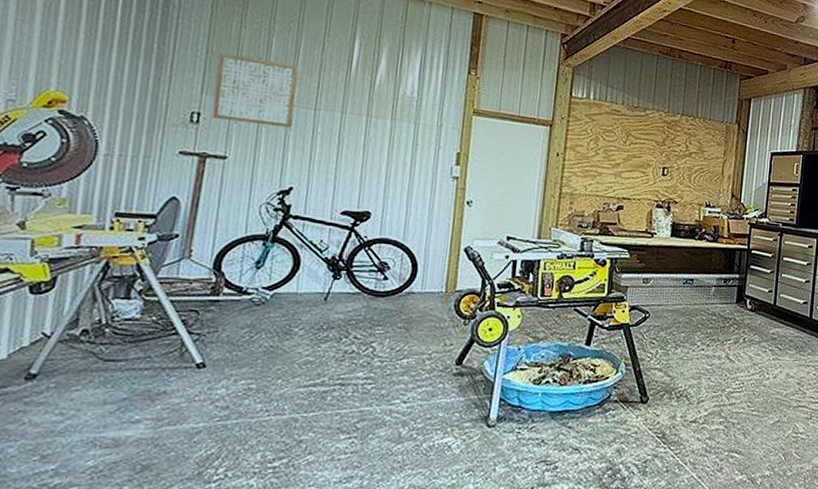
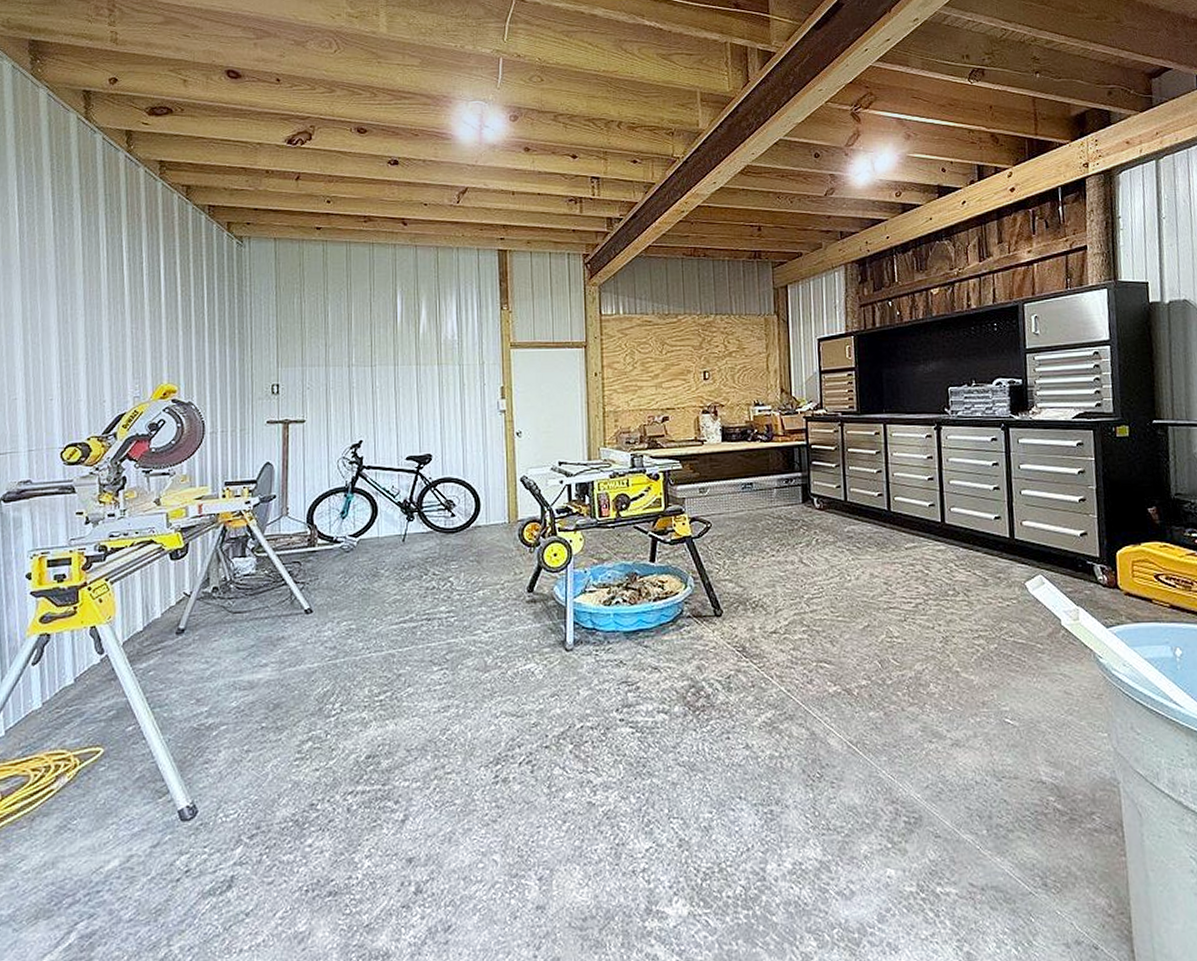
wall art: present [212,52,299,128] -> none [287,326,354,388]

